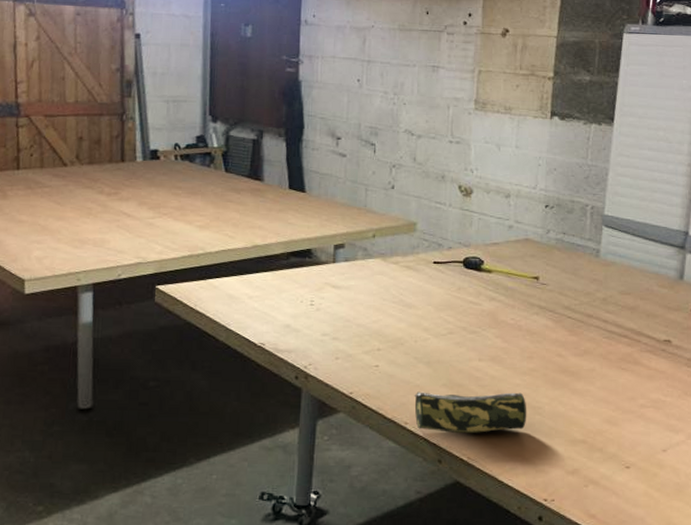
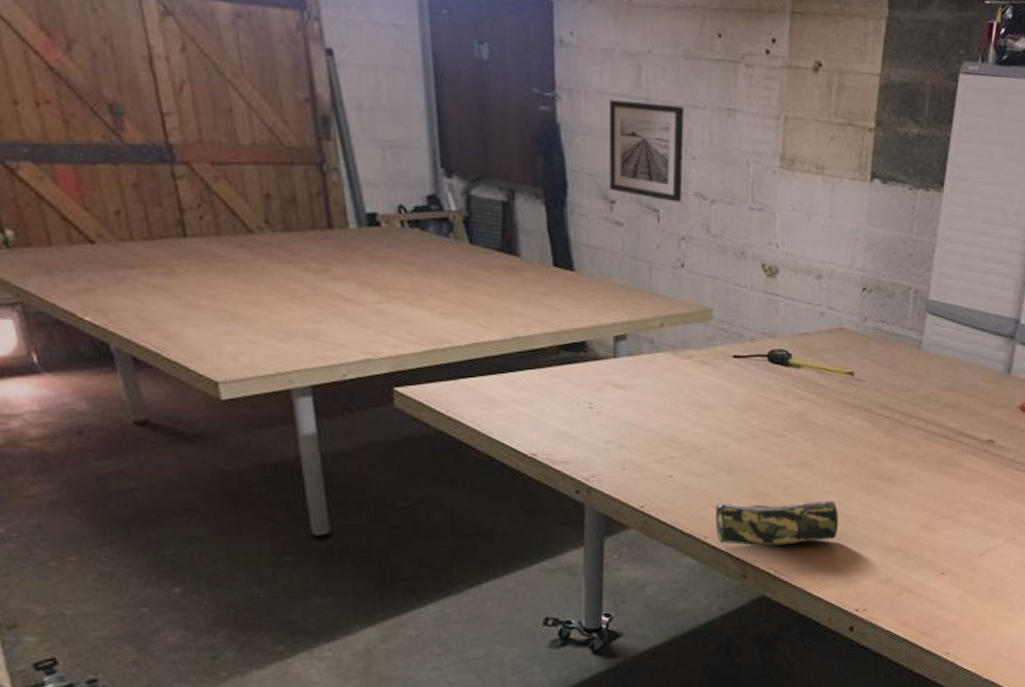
wall art: none [337,63,398,138] -> present [608,100,684,203]

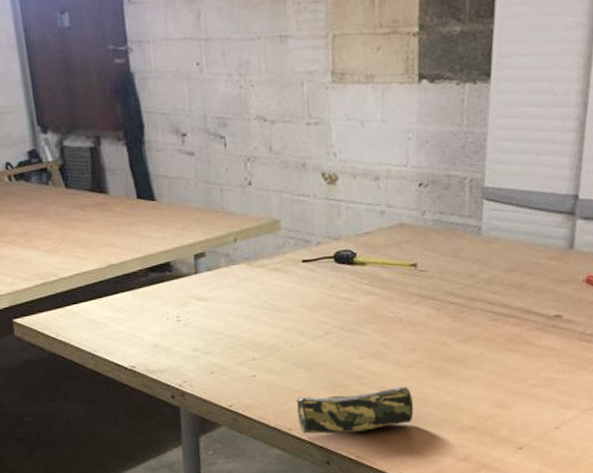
wall art: present [608,100,684,203] -> none [174,40,244,128]

